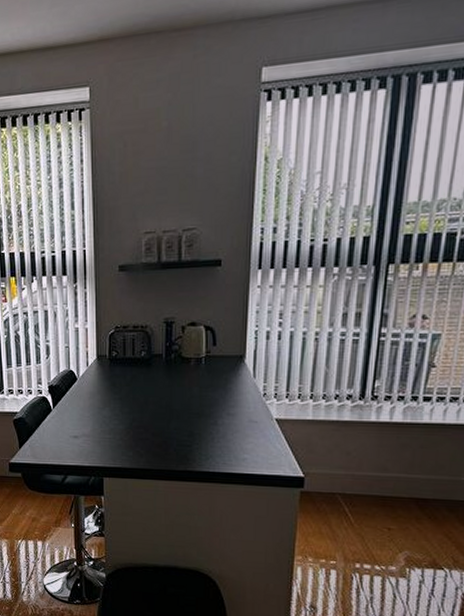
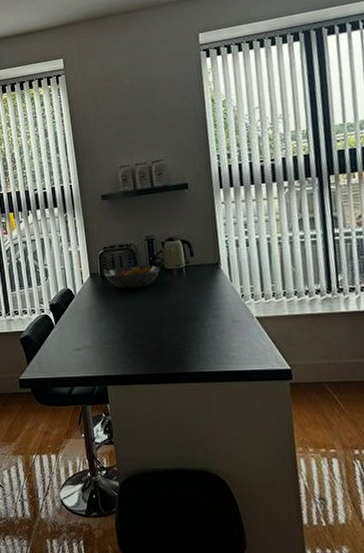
fruit bowl: none [112,350,177,376] -> present [103,265,161,289]

